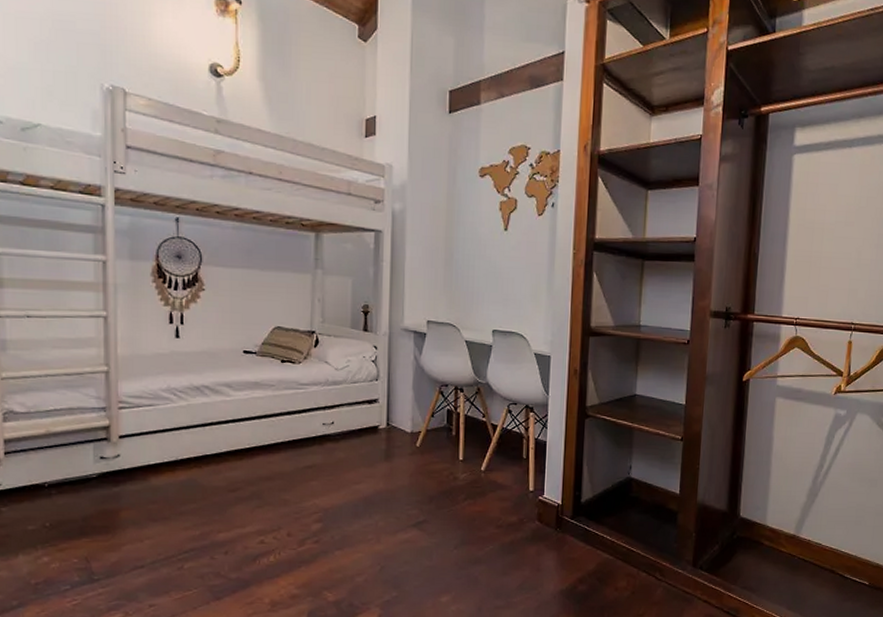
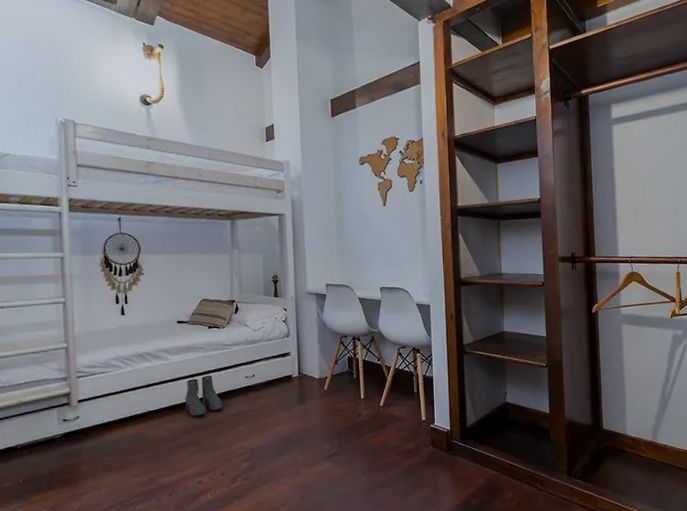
boots: none [249,418,294,465] -> present [185,375,223,416]

